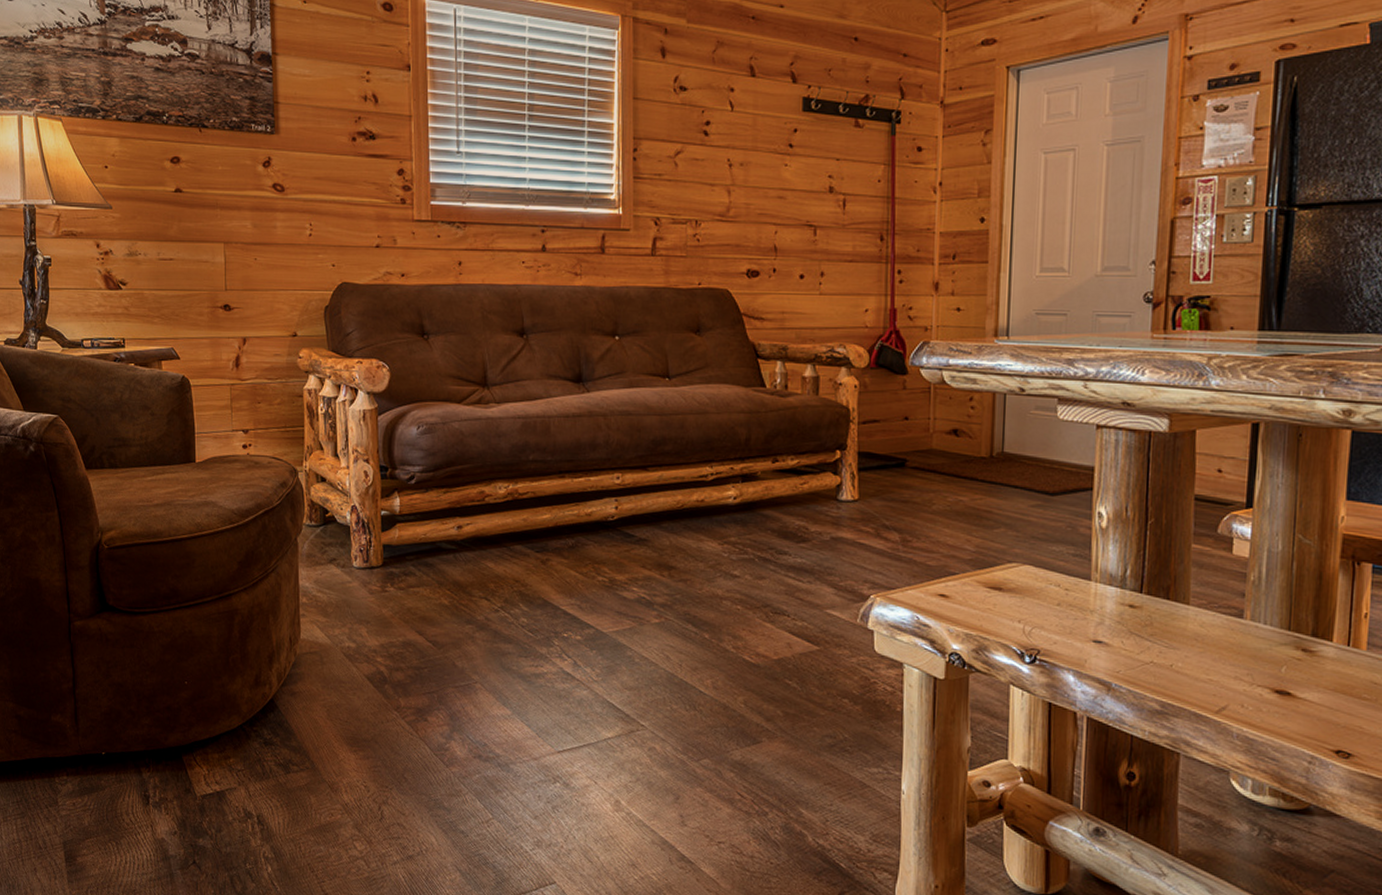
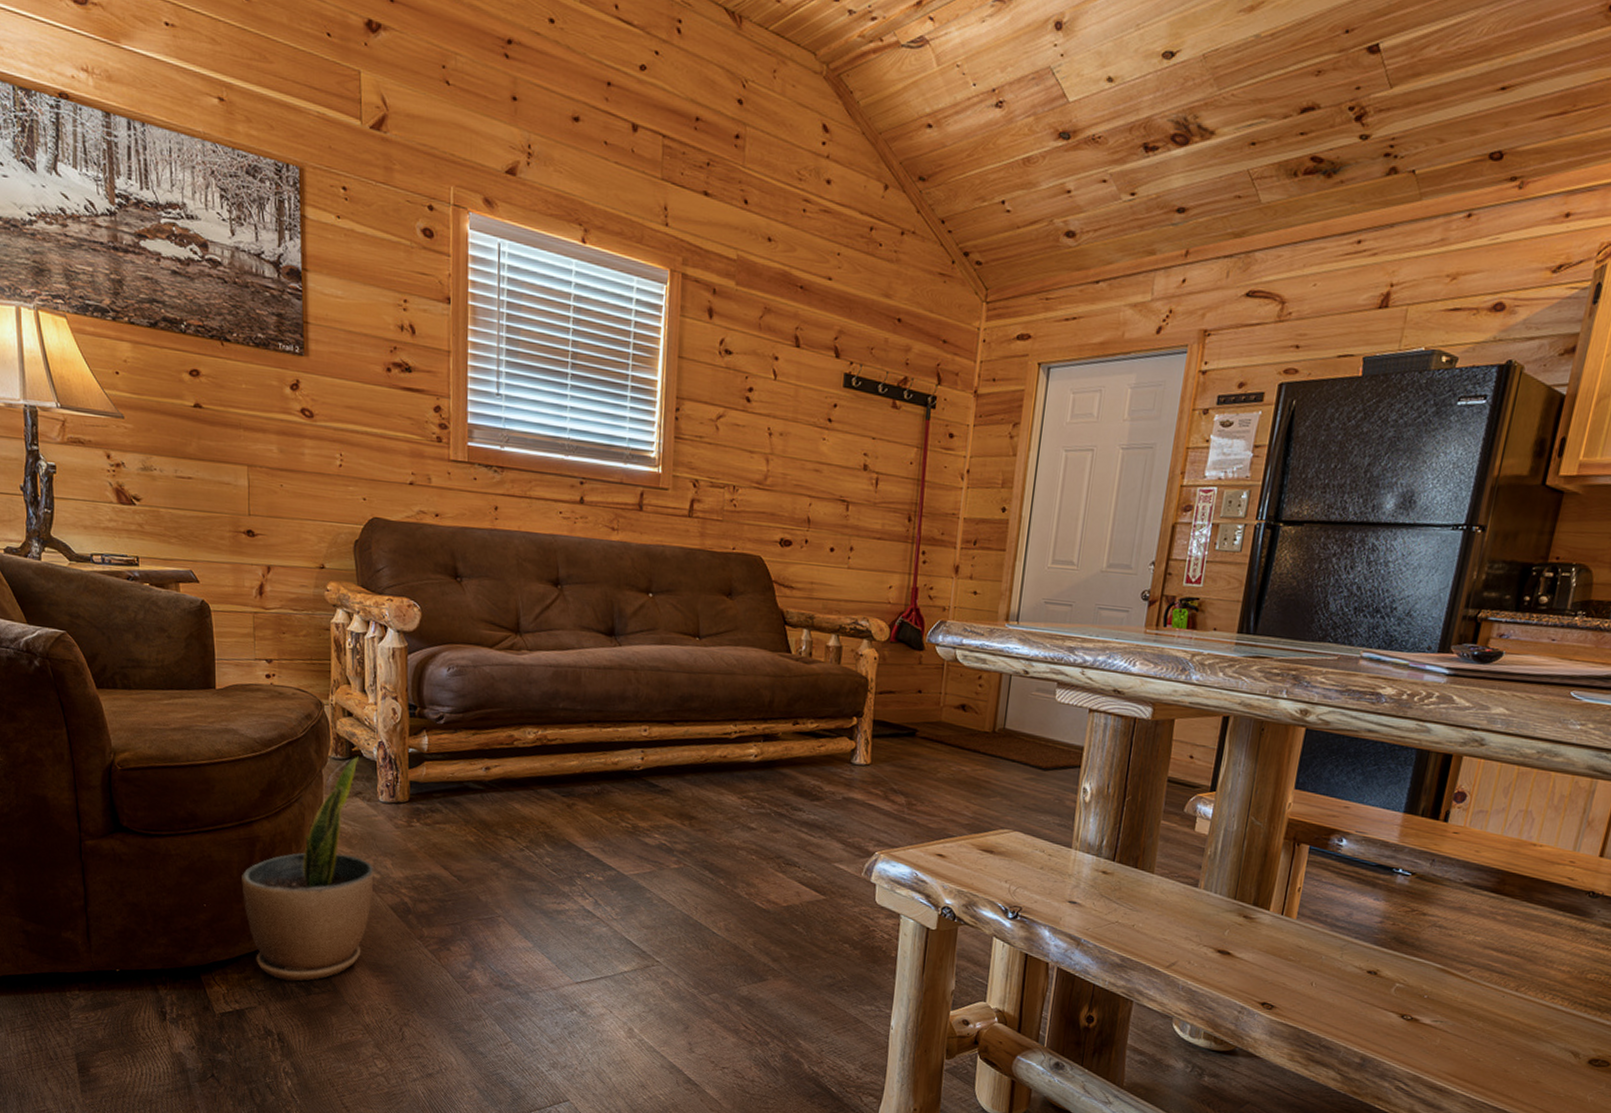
potted plant: none [221,522,349,759] -> present [242,756,373,981]

